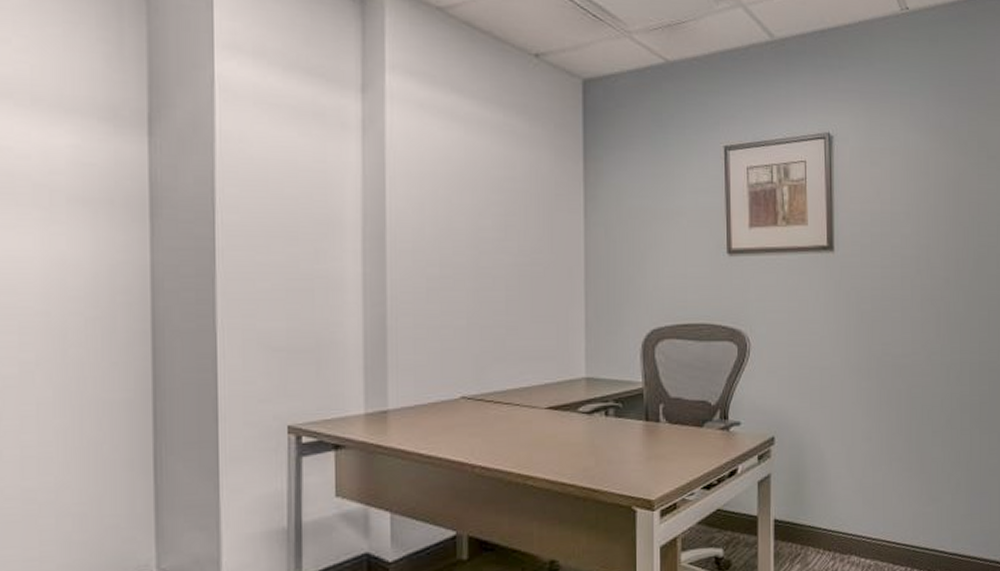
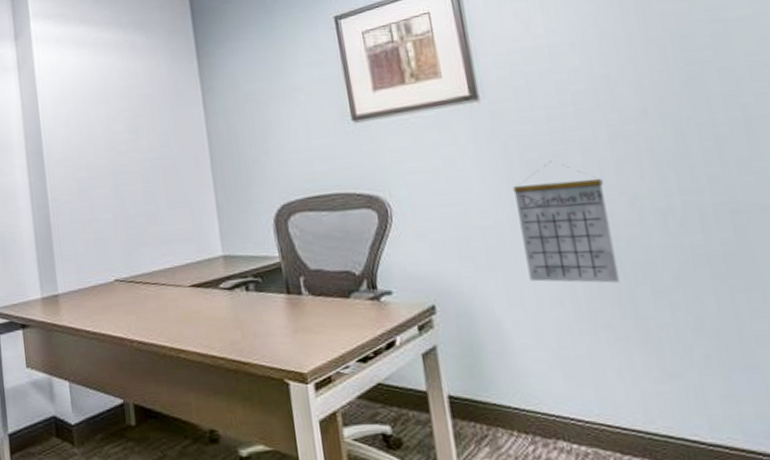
calendar: none [848,314,912,423] -> present [512,161,620,283]

